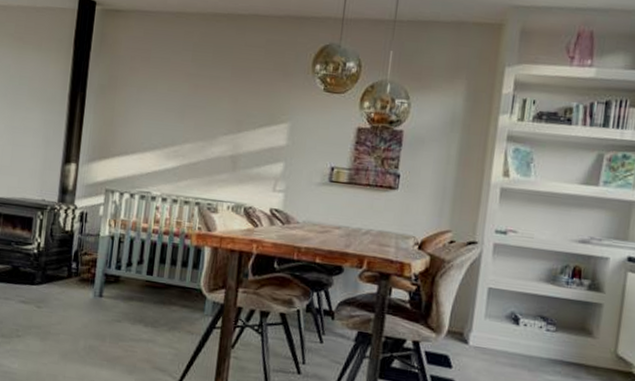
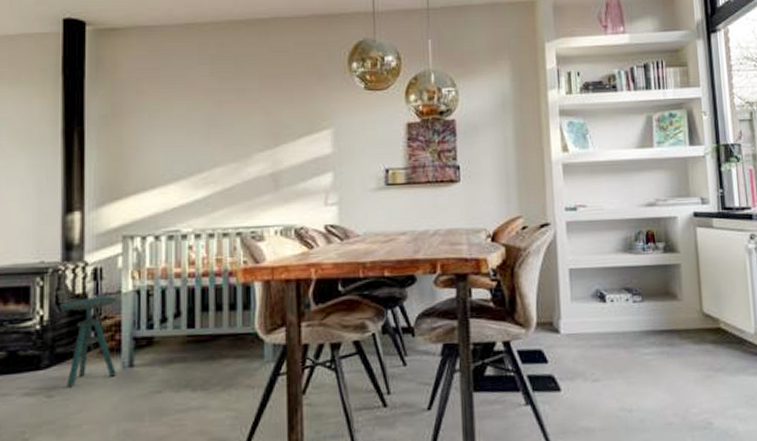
side table: none [51,234,96,304] -> present [59,296,118,388]

